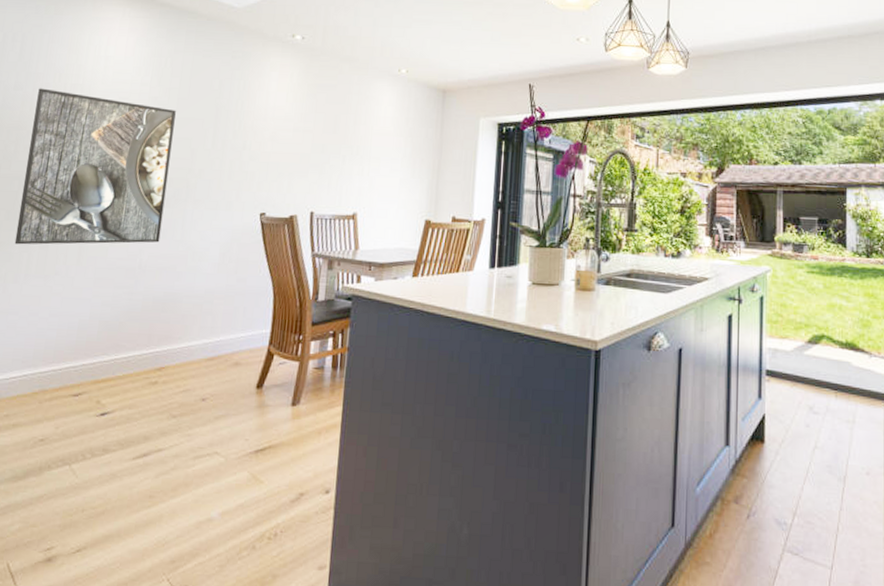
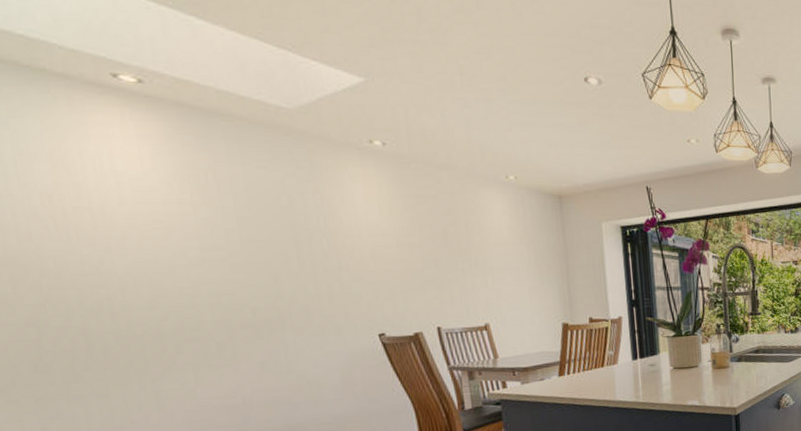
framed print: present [14,88,176,245] -> none [22,214,262,399]

